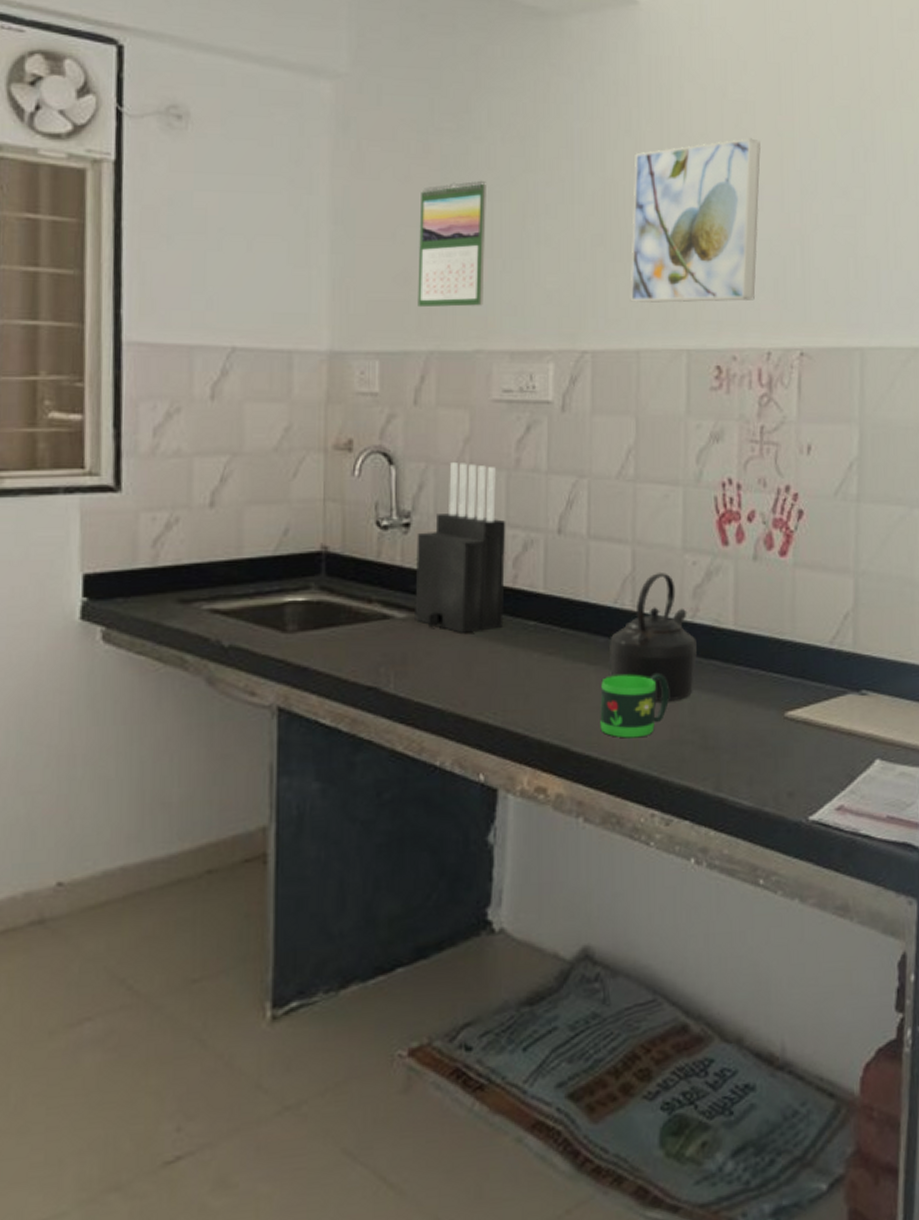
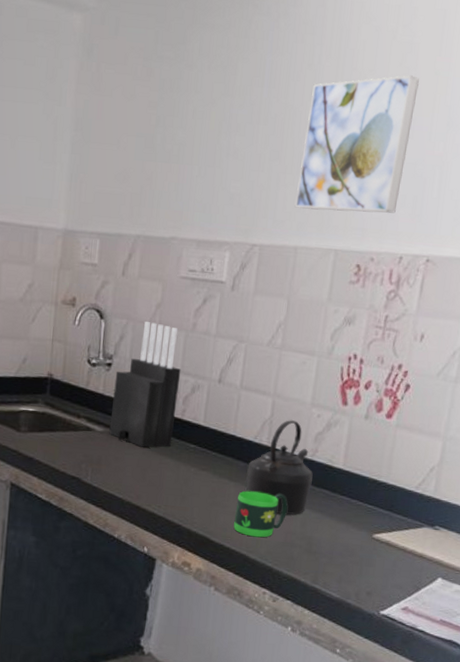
calendar: present [417,180,486,308] -> none [131,101,193,203]

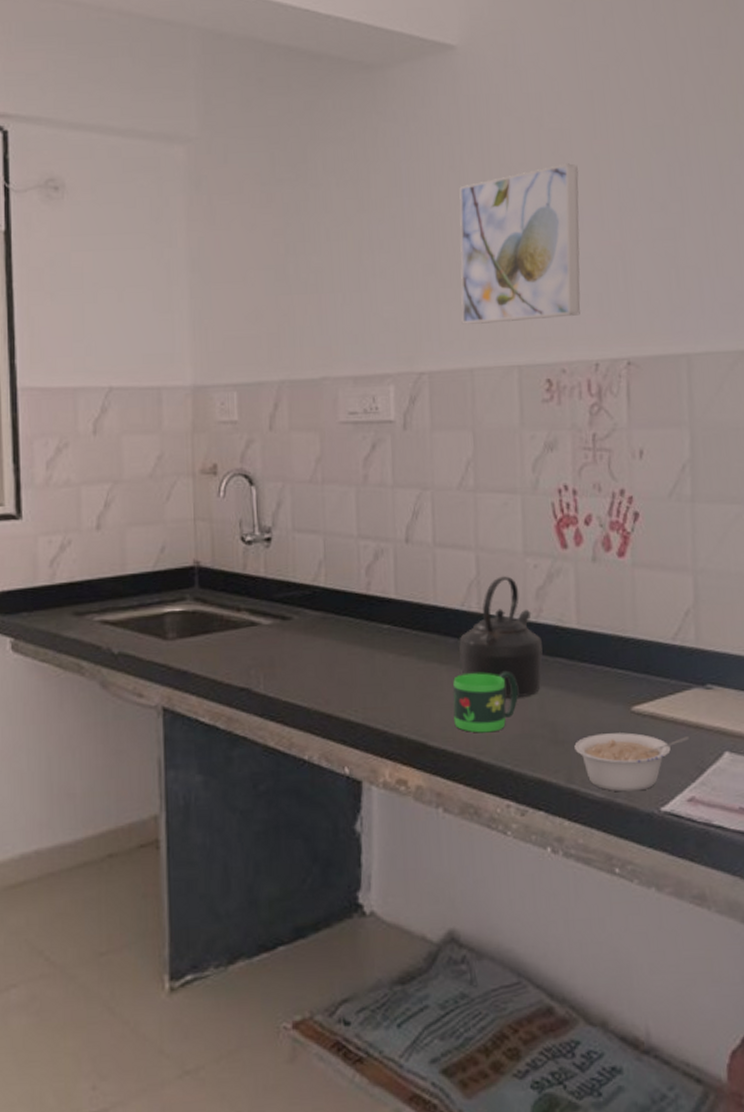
knife block: present [109,322,181,448] -> none [277,481,360,637]
legume: none [323,550,413,597] -> present [574,732,689,792]

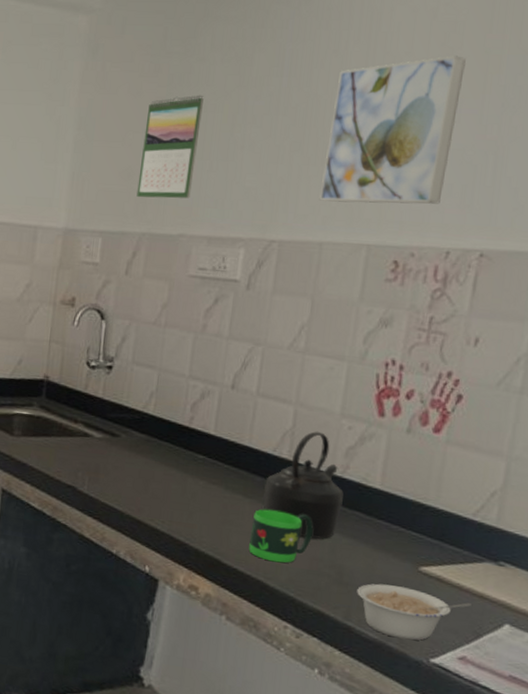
calendar: none [266,223,327,342] -> present [136,95,204,199]

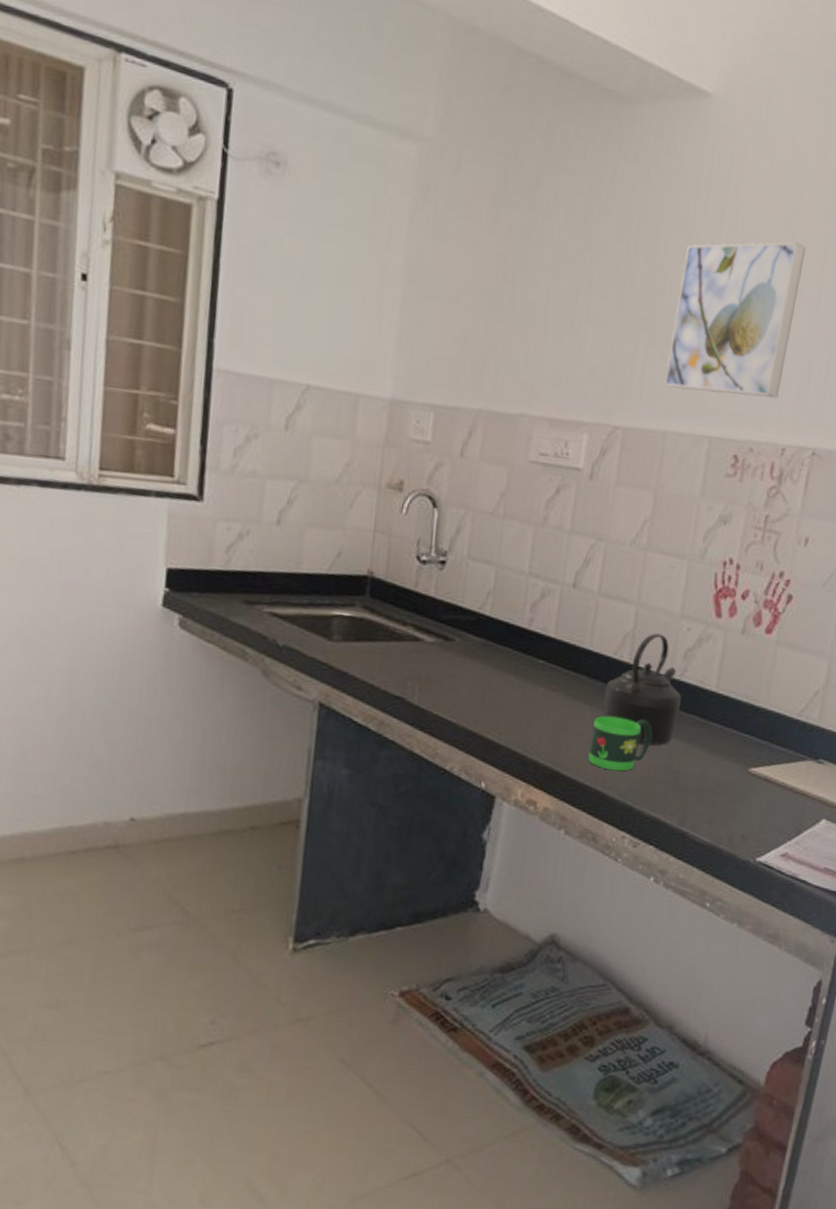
calendar: present [136,95,204,199] -> none [473,254,547,374]
legume: present [357,583,471,641] -> none [691,787,794,841]

